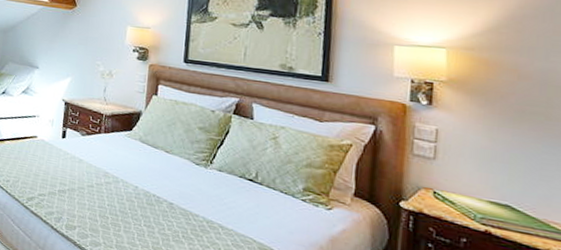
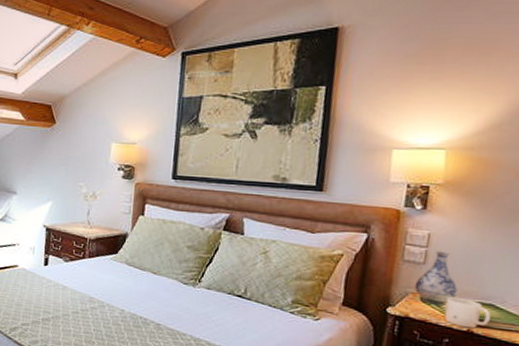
vase: none [426,147,473,205] -> present [414,251,459,307]
mug: none [459,194,508,230] -> present [444,296,491,329]

